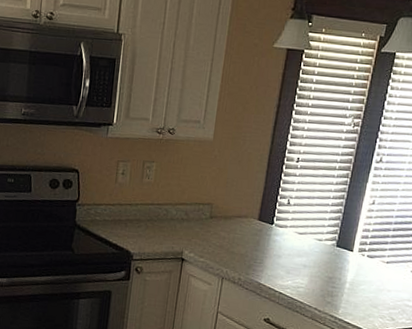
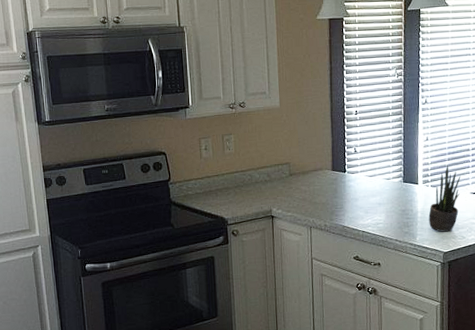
potted plant: none [356,236,404,310] -> present [428,165,461,232]

